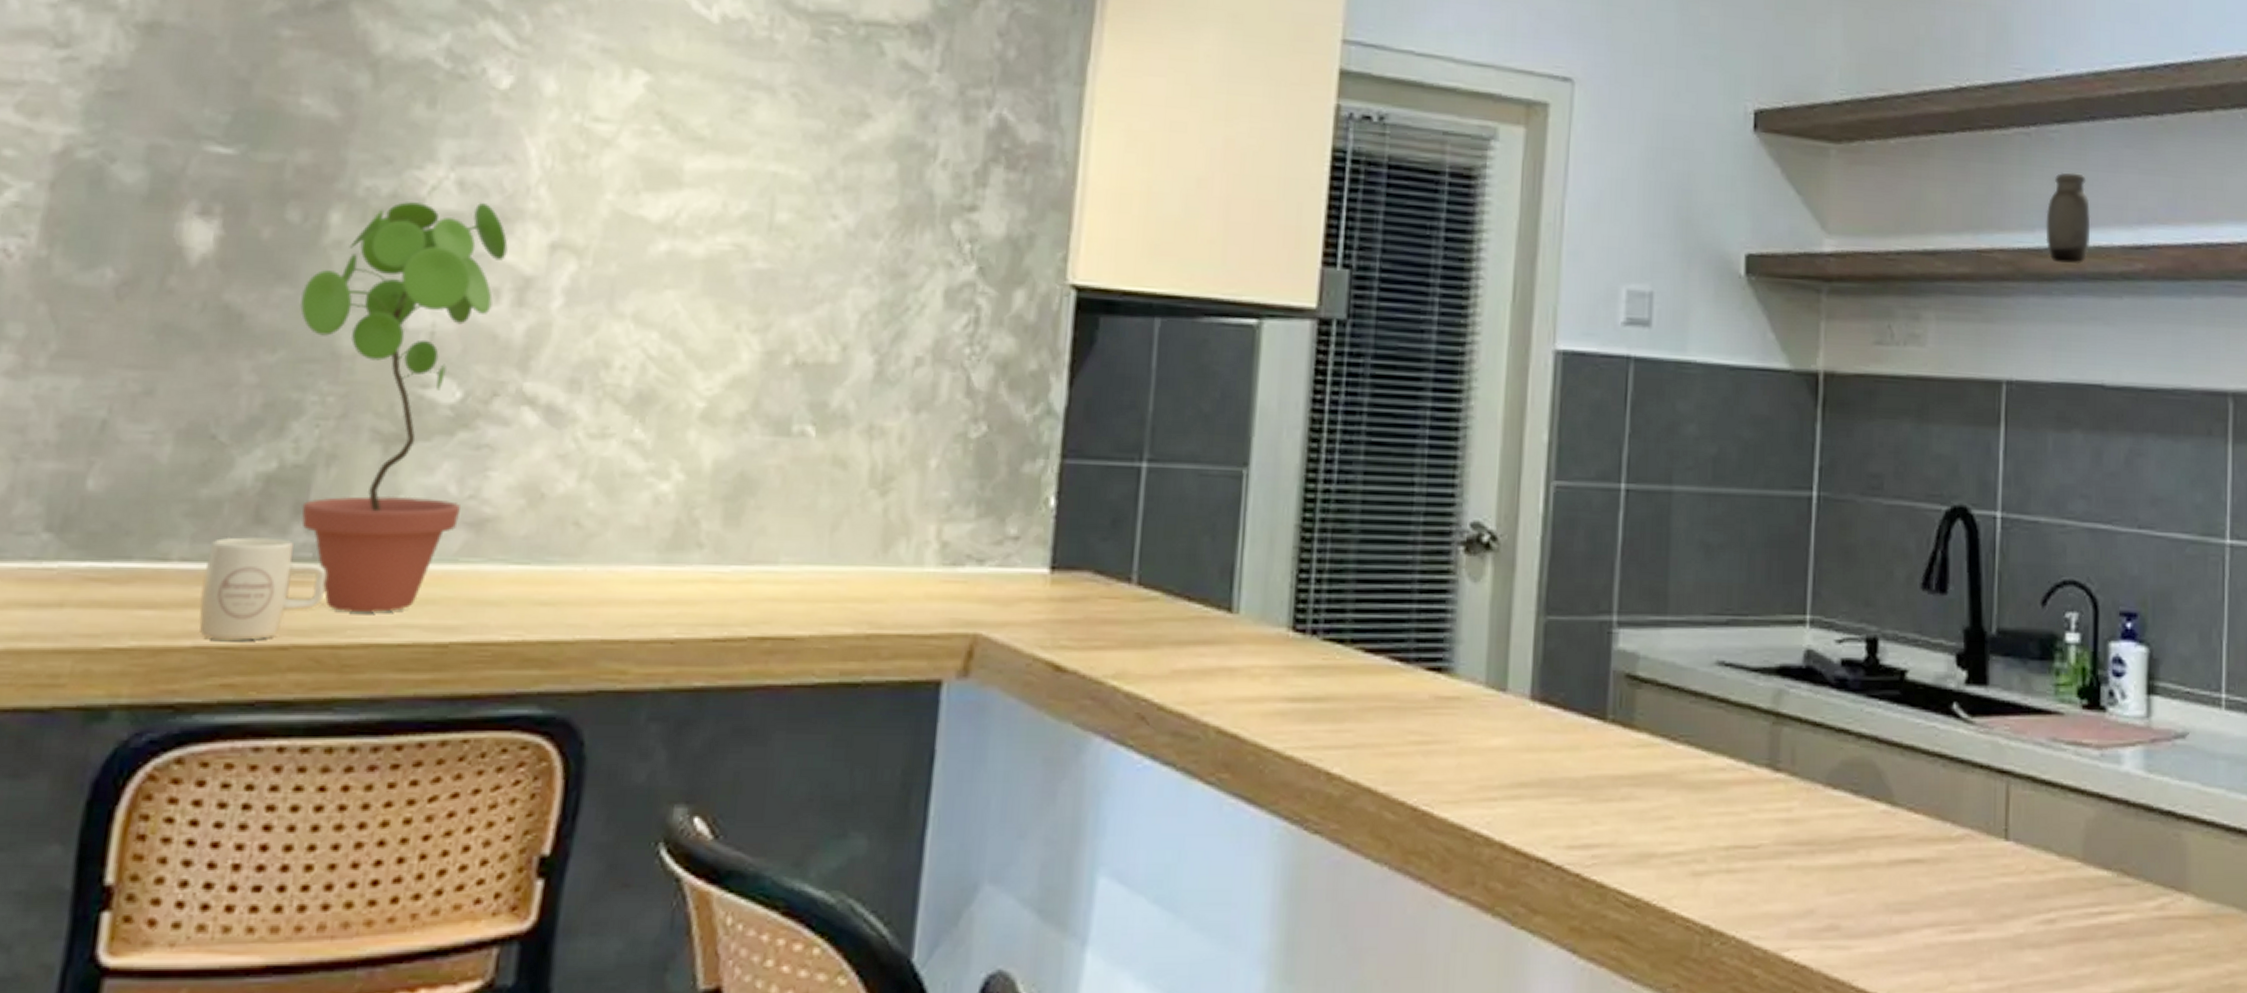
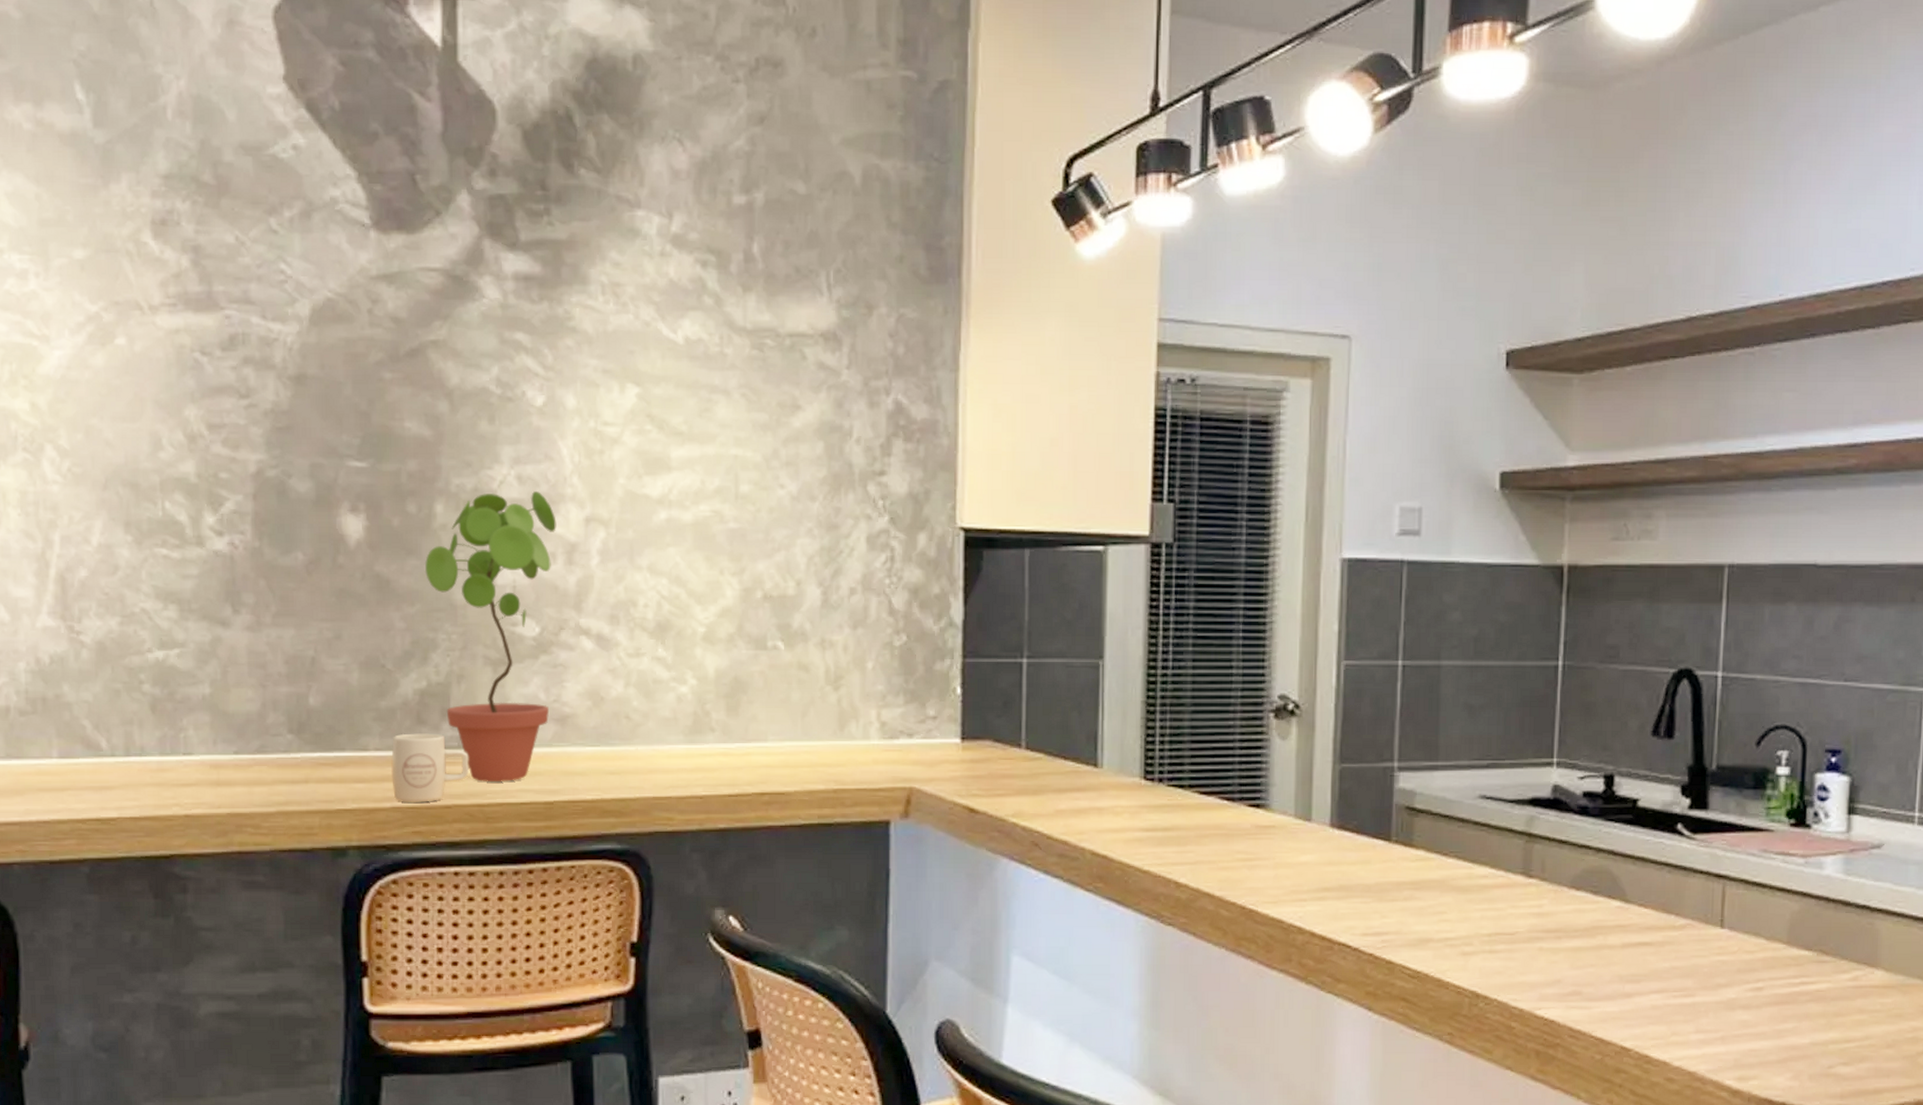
jar: present [2045,172,2091,265] -> none [1766,384,1809,463]

